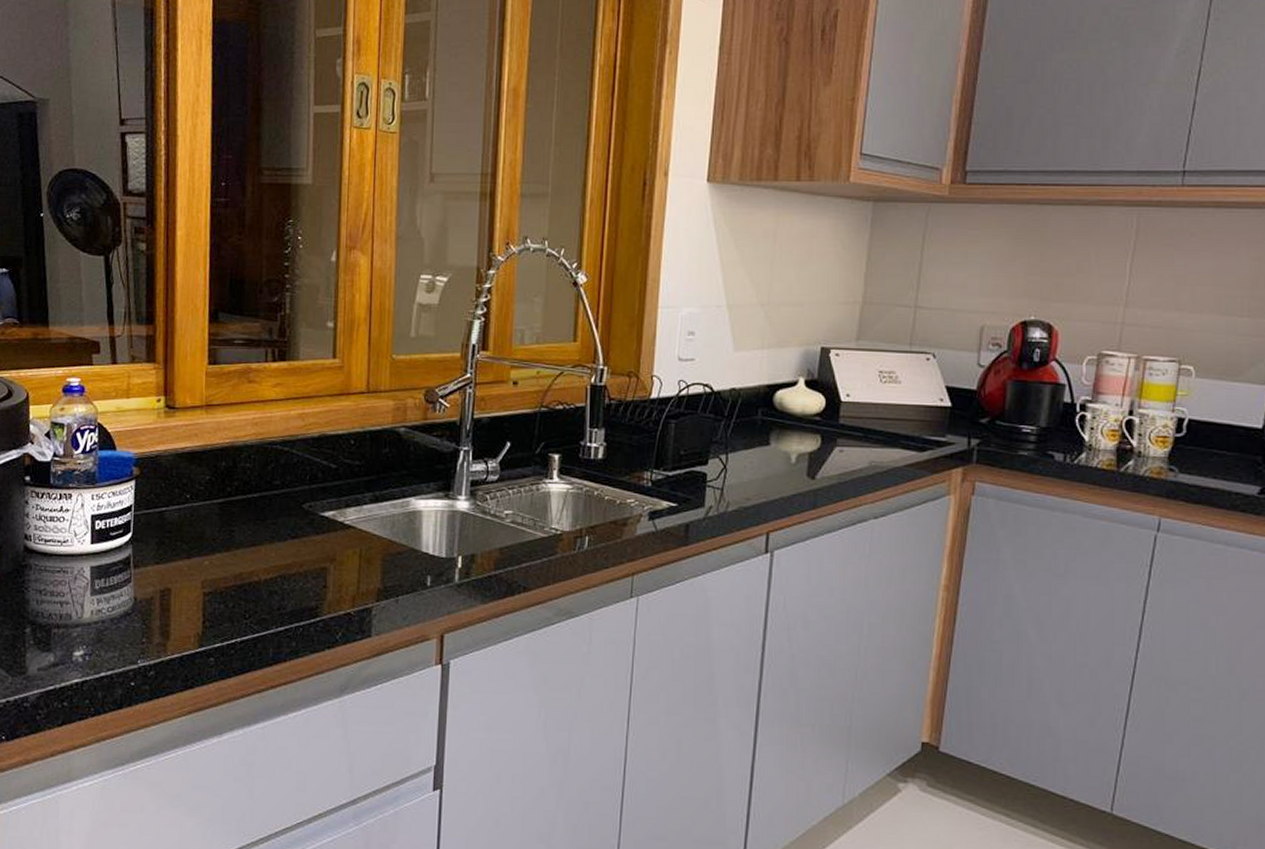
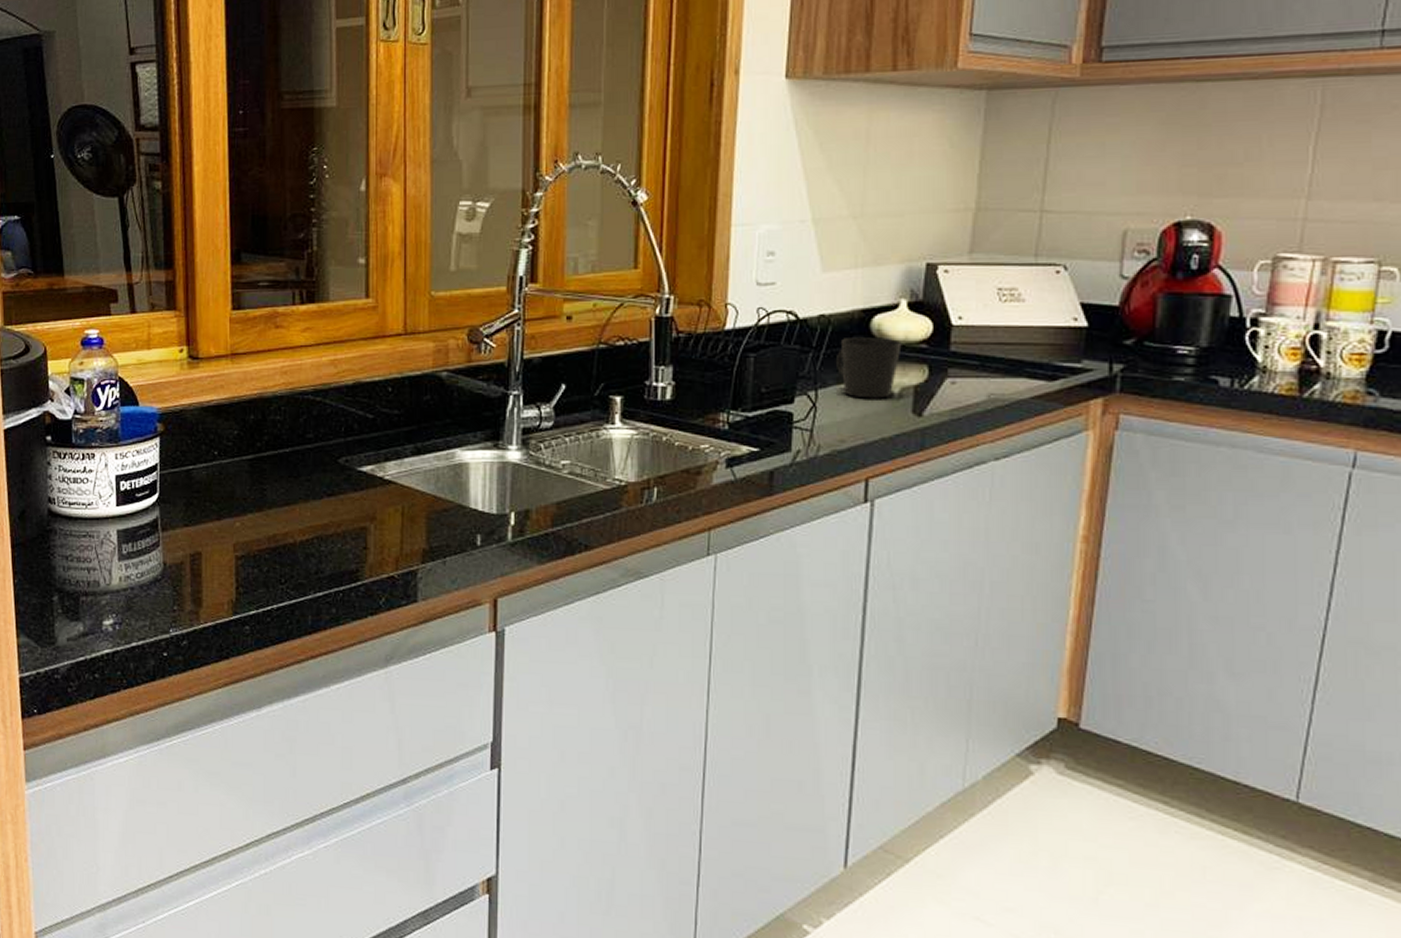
cup: none [743,409,799,463] -> present [835,337,902,399]

